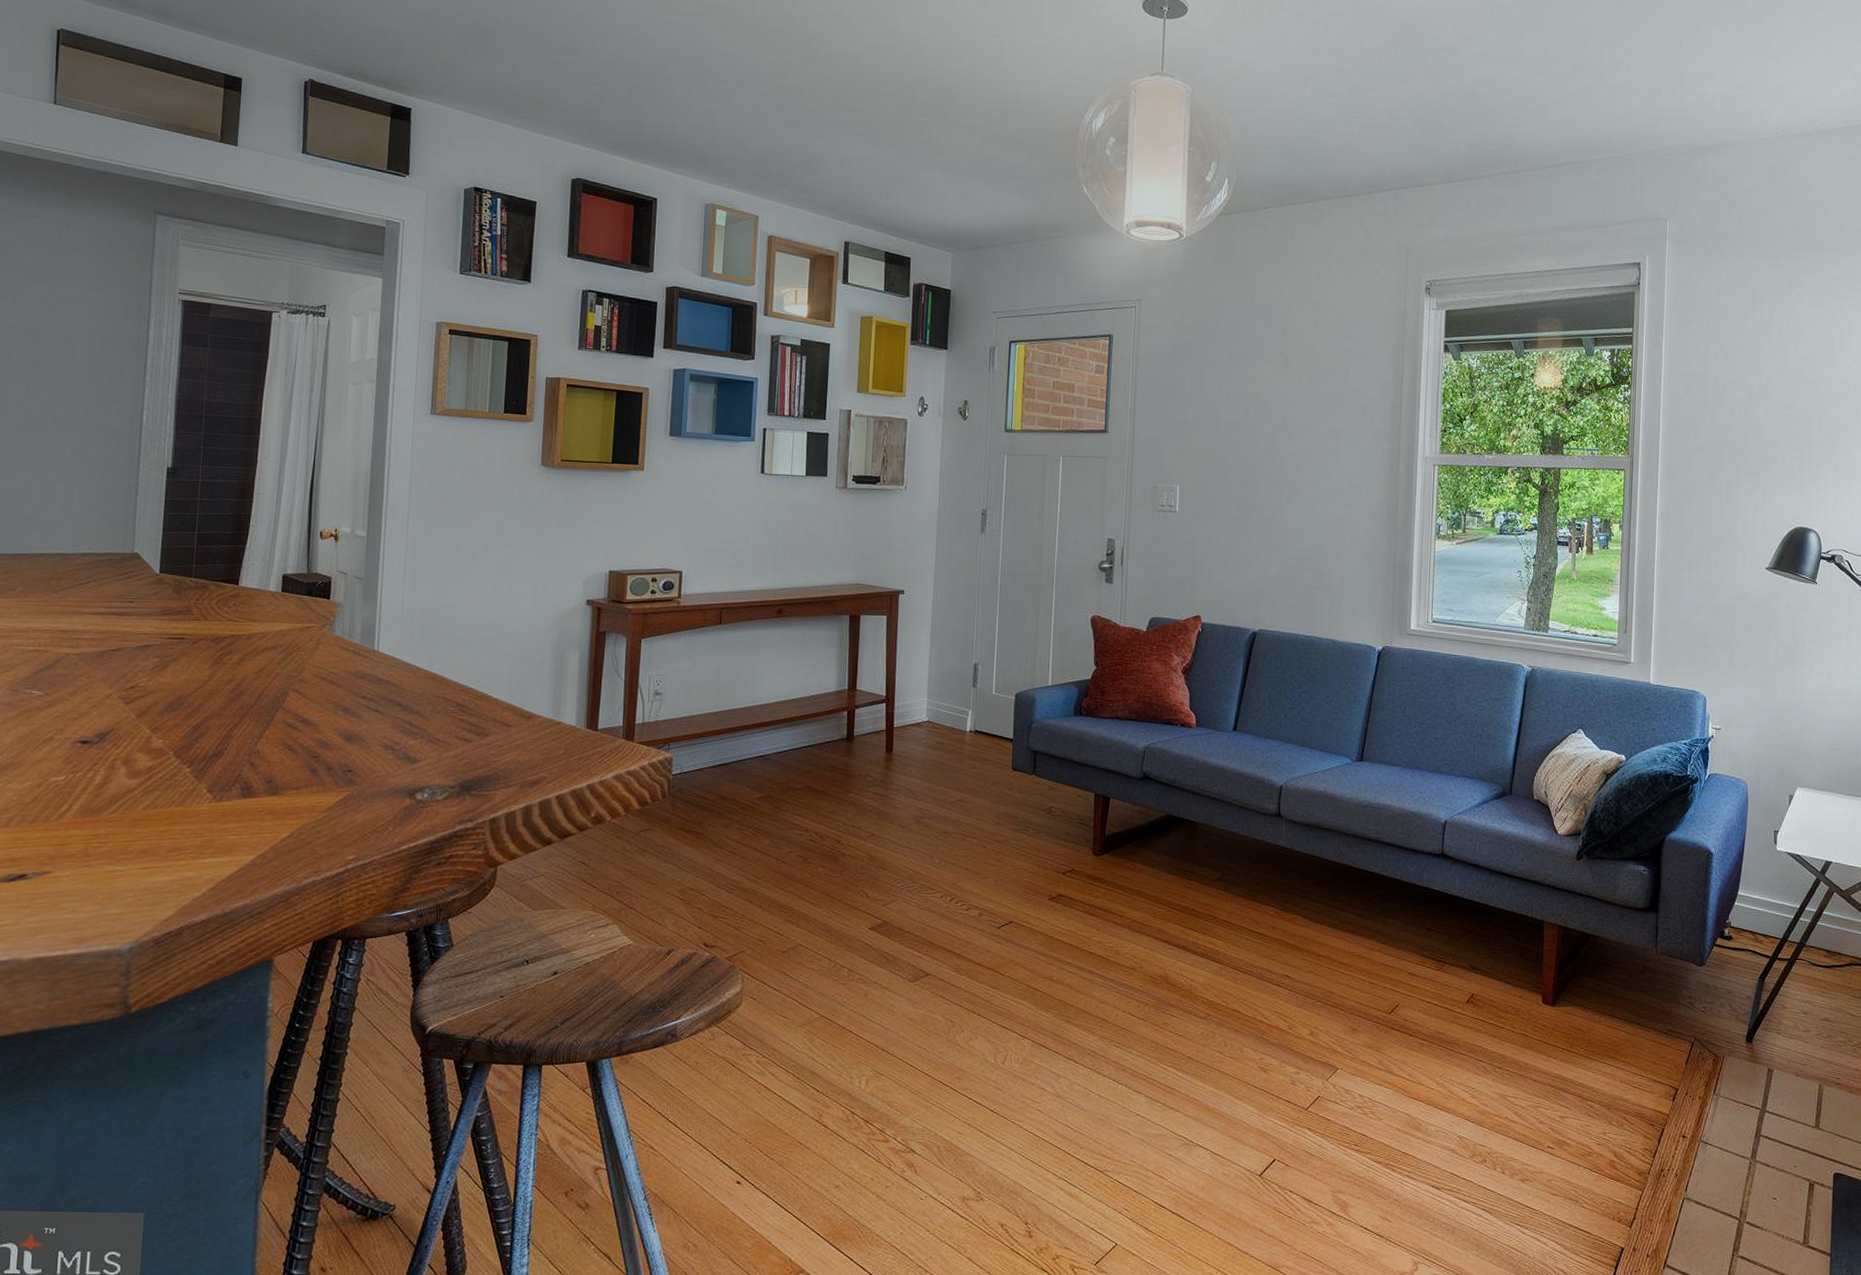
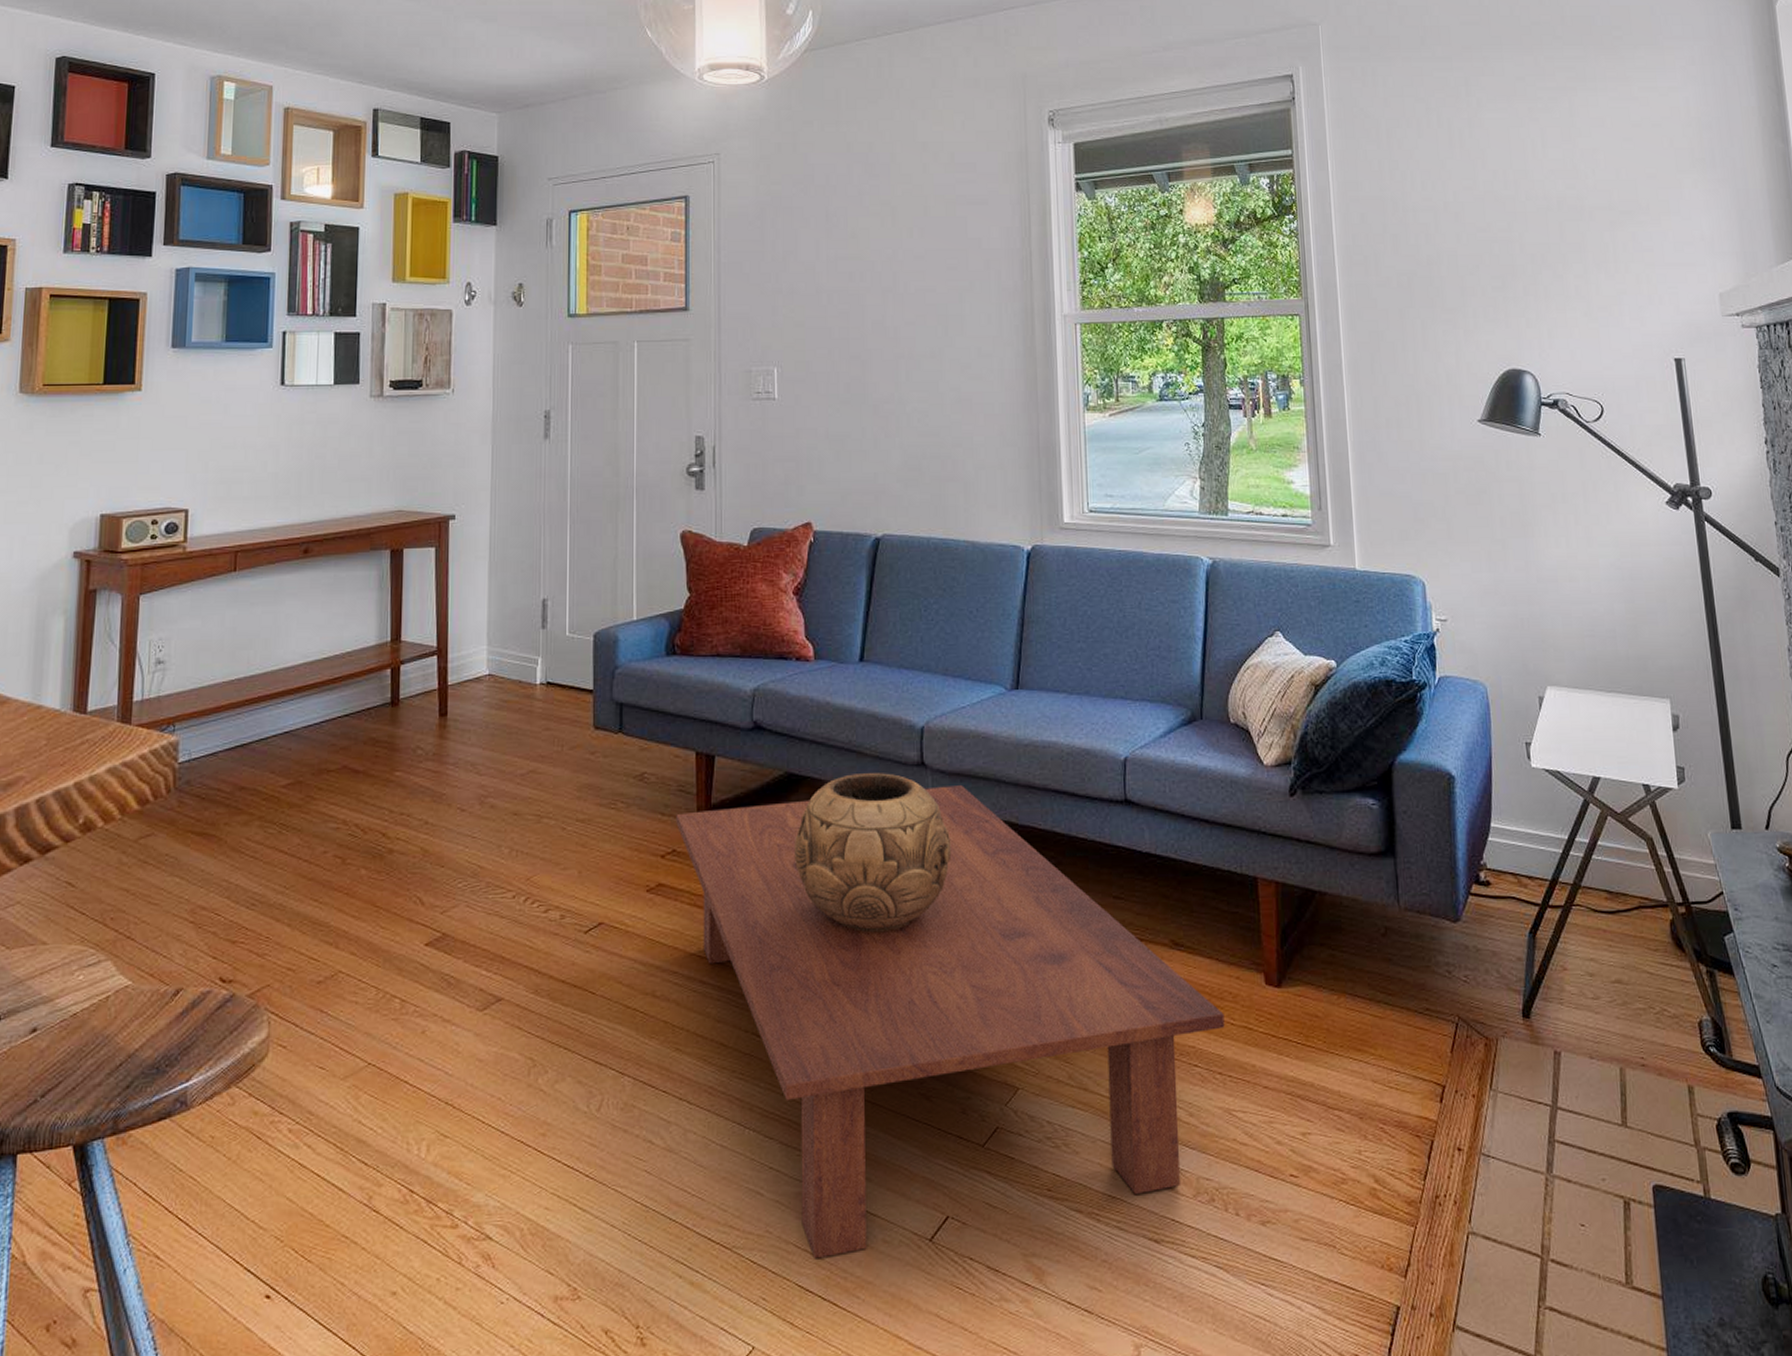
coffee table: none [1076,833,1507,1184] -> present [676,785,1225,1259]
decorative bowl: none [1170,819,1298,944] -> present [795,773,952,933]

